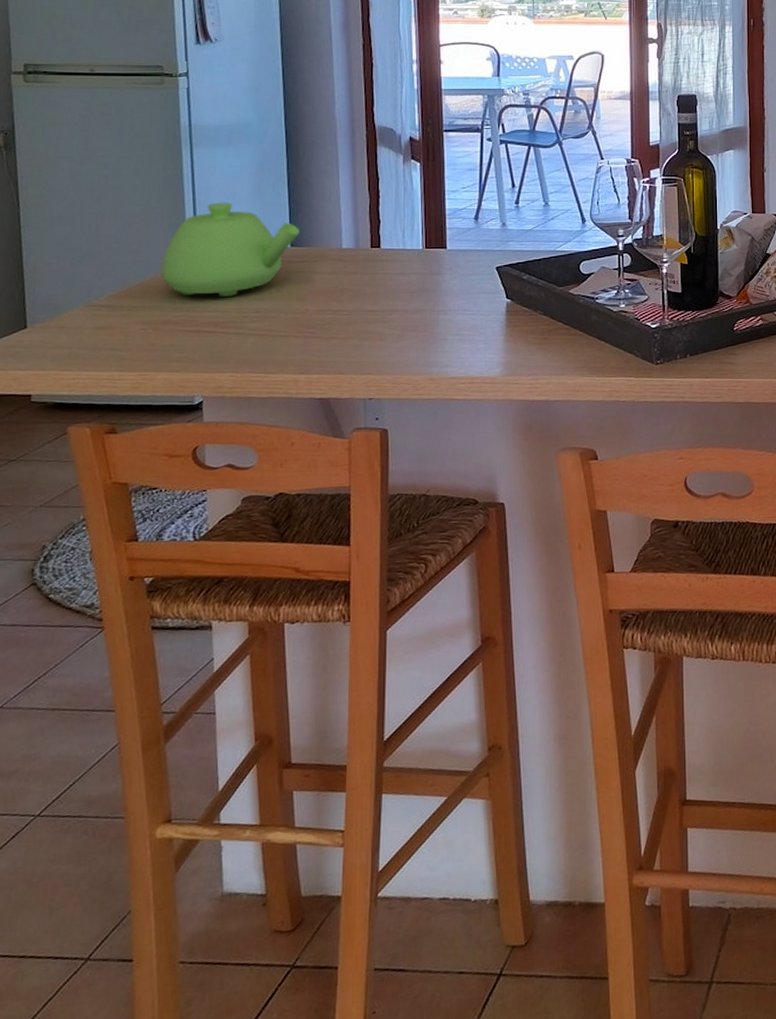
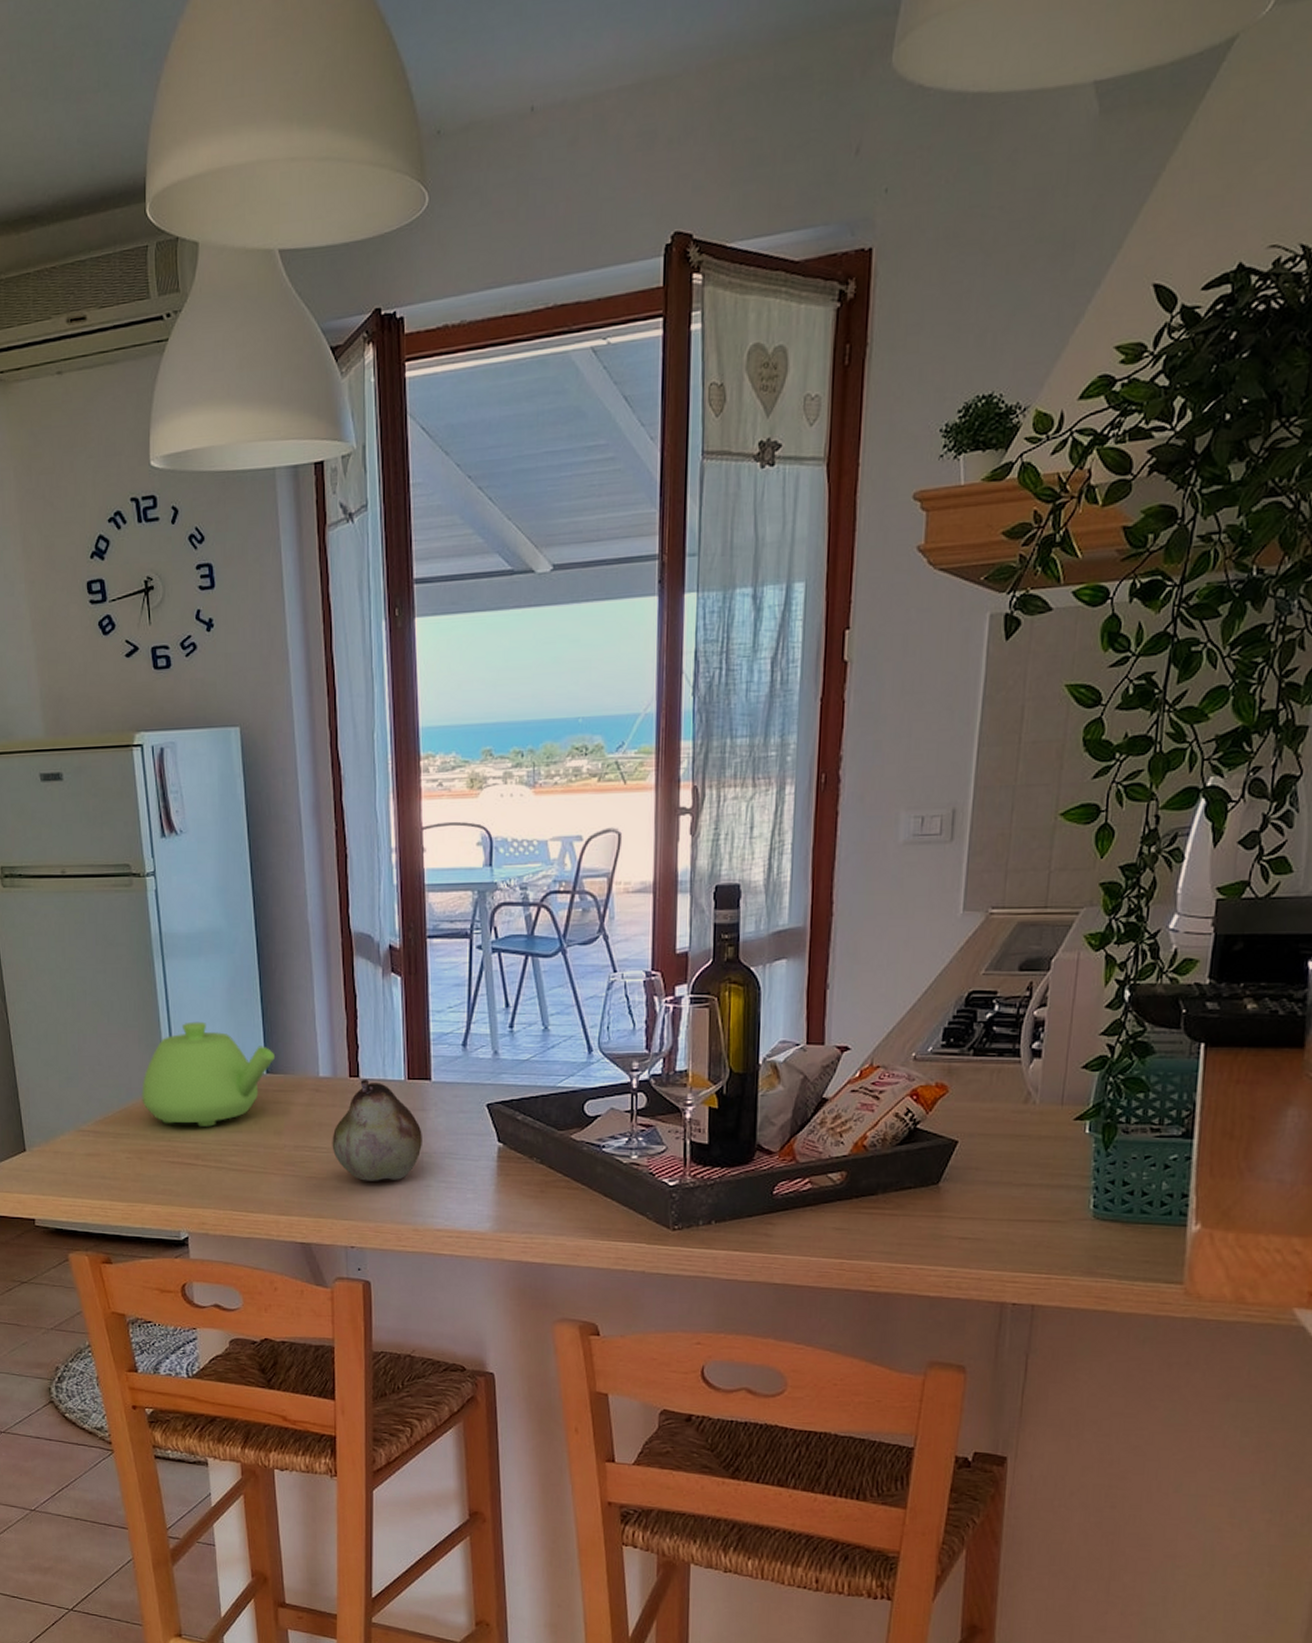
fruit: none [353,249,438,338] -> present [332,1078,422,1181]

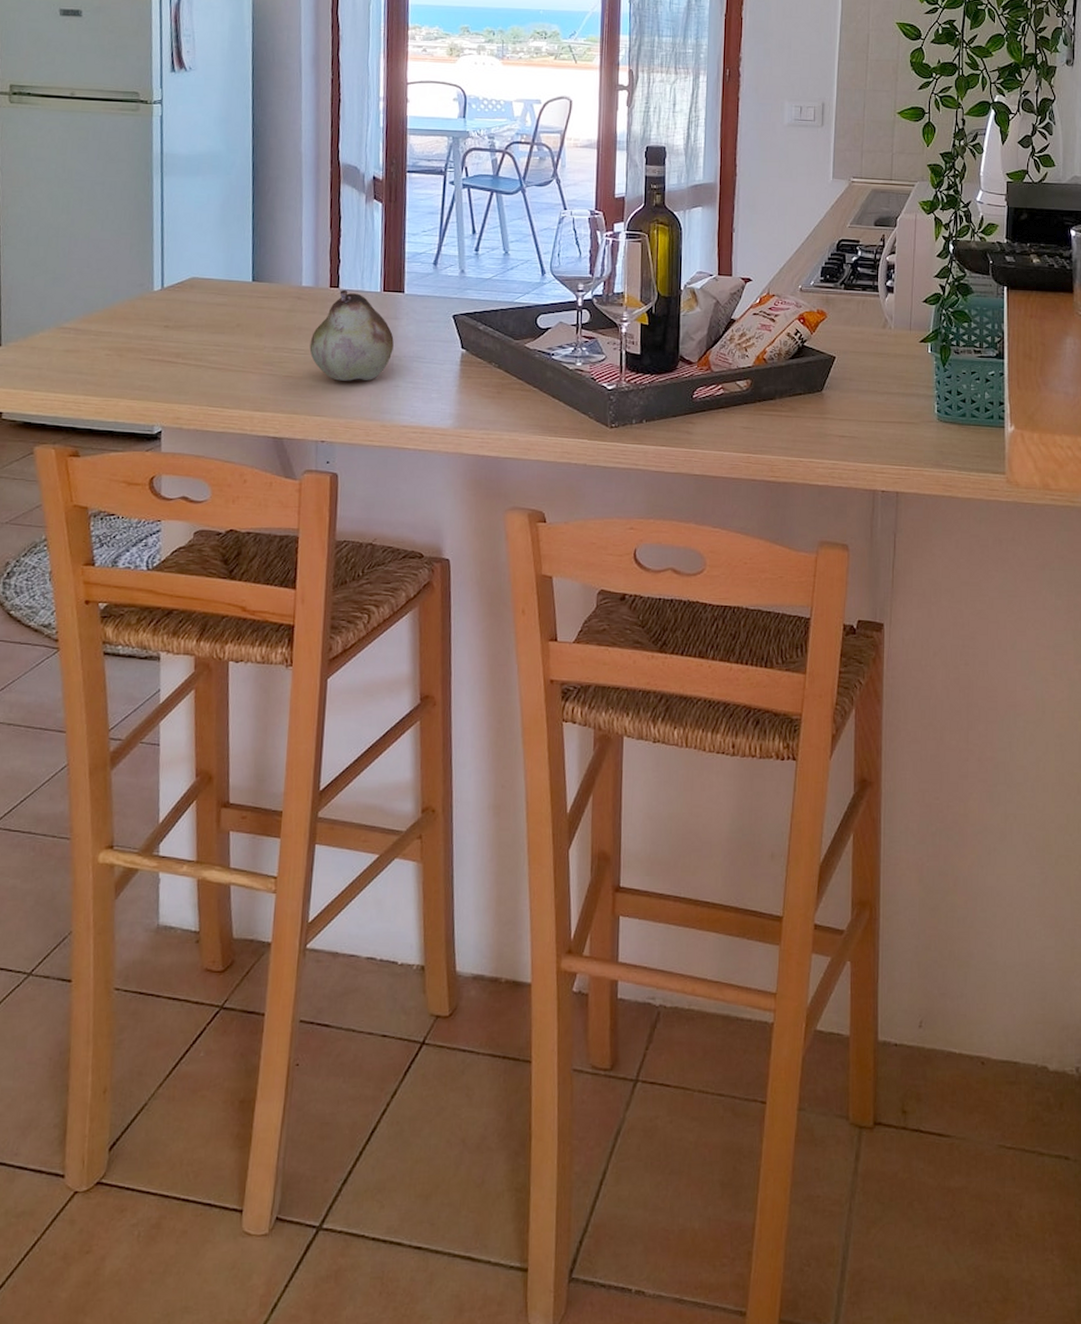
teapot: present [142,1021,276,1127] -> none [127,232,262,328]

